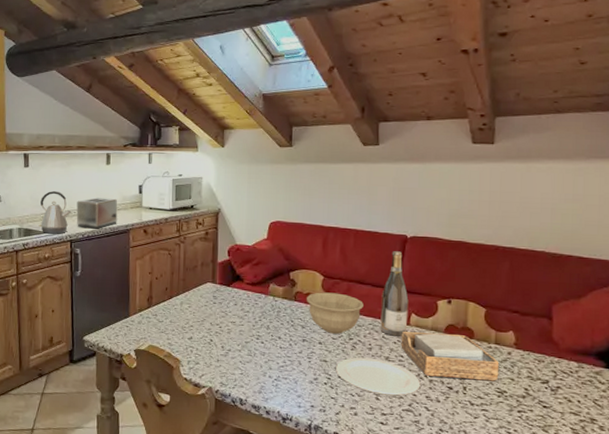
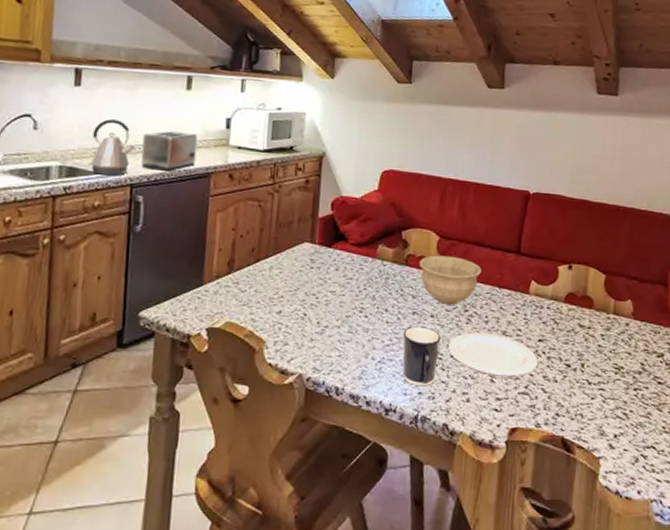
mug: none [295,351,329,401] -> present [402,326,441,387]
wine bottle: present [380,251,409,336] -> none [498,209,529,307]
napkin holder: present [401,331,500,382] -> none [519,301,618,356]

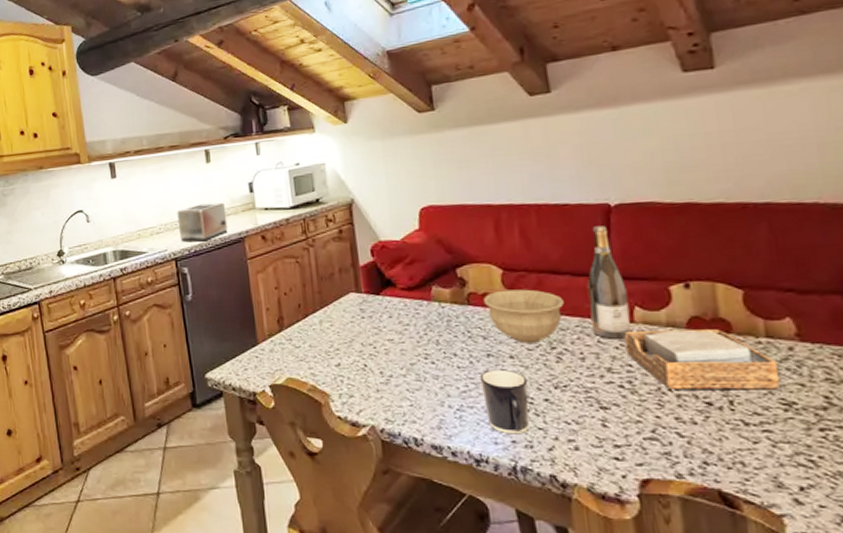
kettle: present [88,118,136,177] -> none [134,201,173,255]
plate: present [448,332,538,377] -> none [538,371,665,420]
wine bottle: none [498,209,529,307] -> present [586,226,631,339]
napkin holder: none [519,301,618,356] -> present [624,328,781,390]

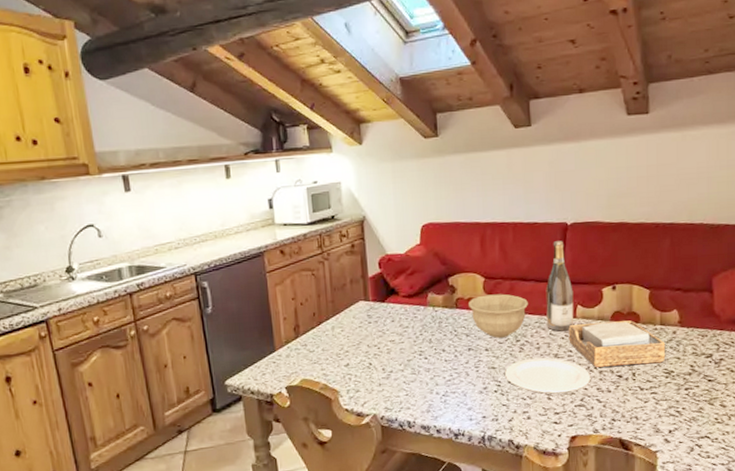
toaster: present [177,202,228,242] -> none [196,218,248,257]
mug: present [479,369,530,435] -> none [461,360,498,412]
plate: none [538,371,665,420] -> present [505,357,591,394]

